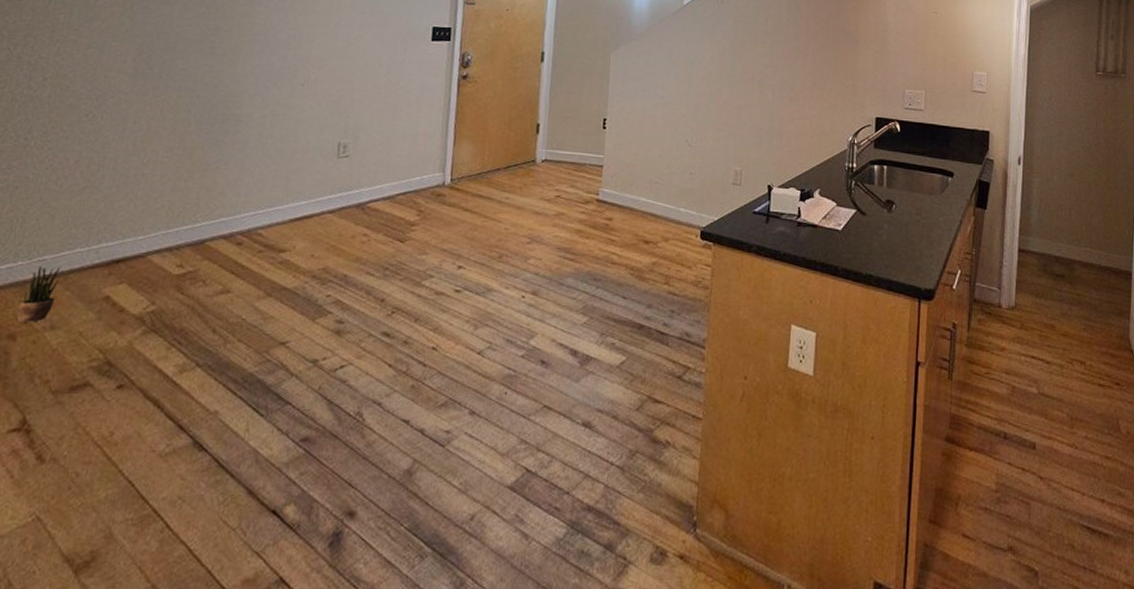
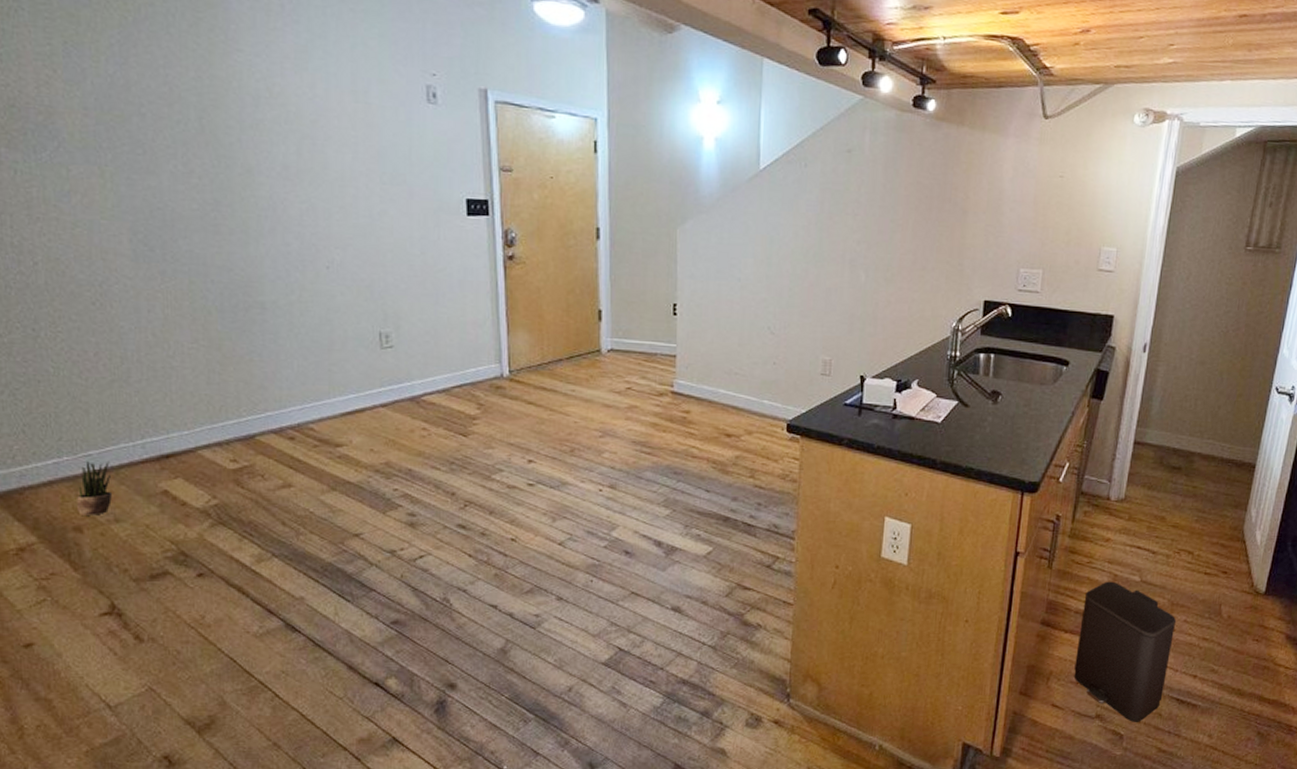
pedal bin: none [982,393,1078,556] -> present [1074,581,1177,722]

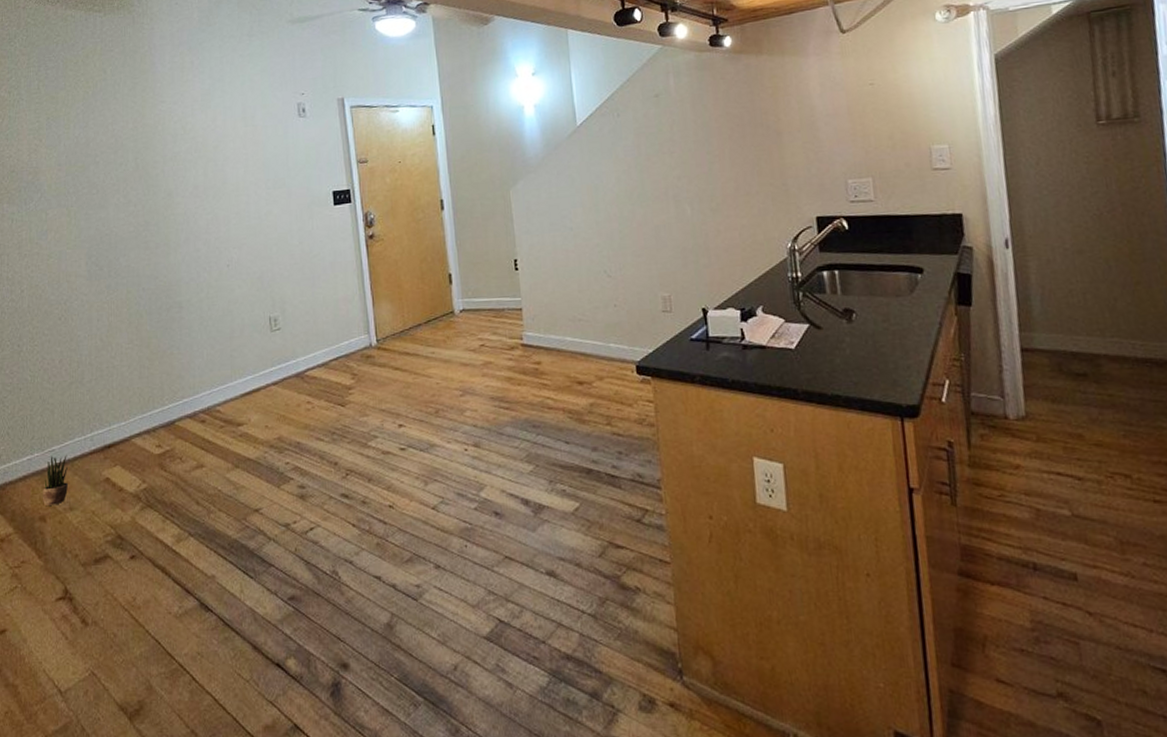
pedal bin: present [1074,581,1177,722] -> none [1004,517,1142,703]

